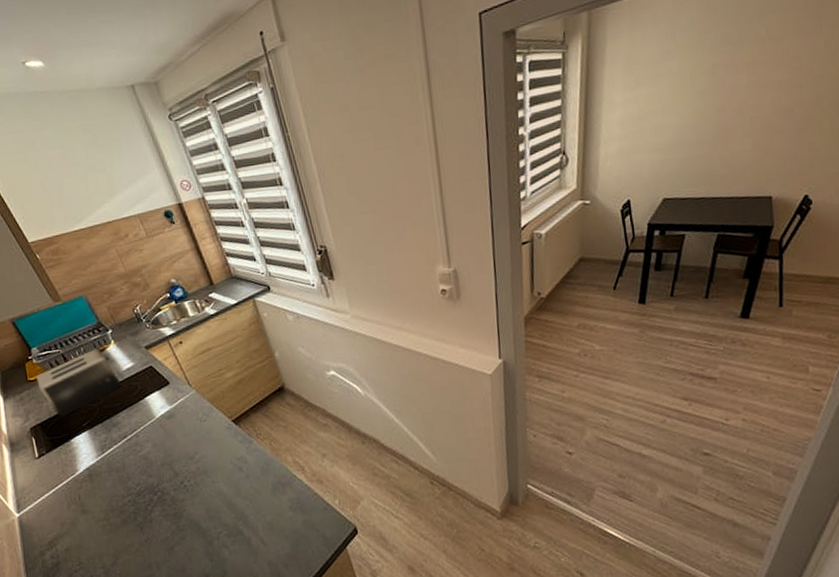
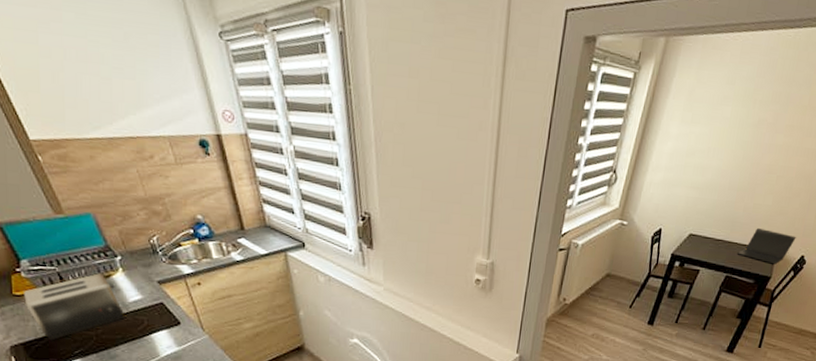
laptop: none [724,176,792,212] -> present [737,228,796,265]

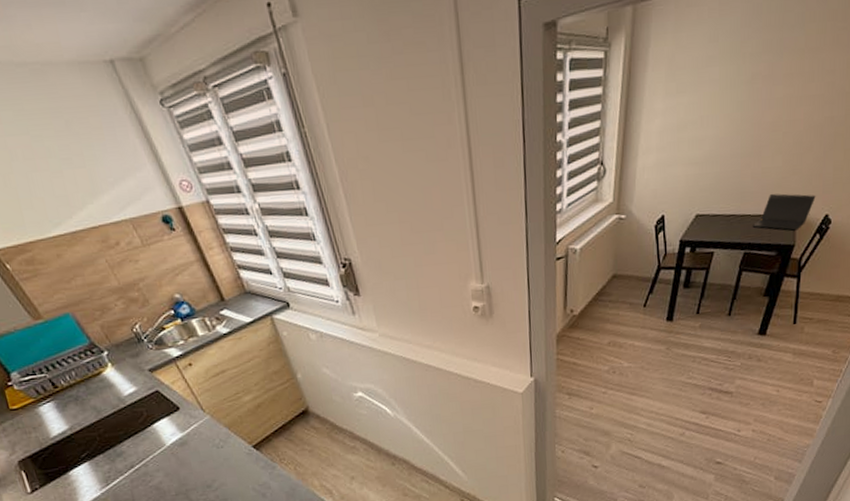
toaster: present [24,273,124,341] -> none [20,372,123,449]

